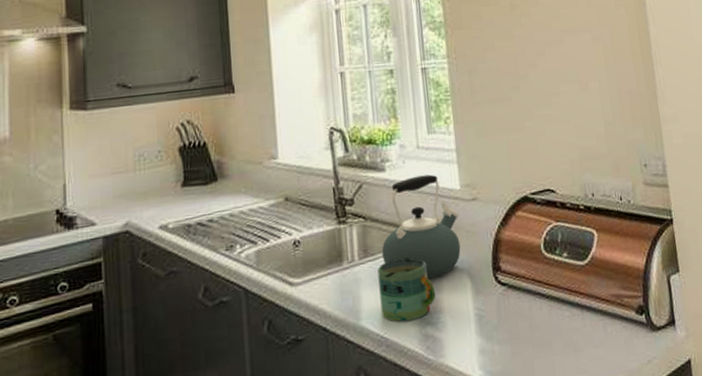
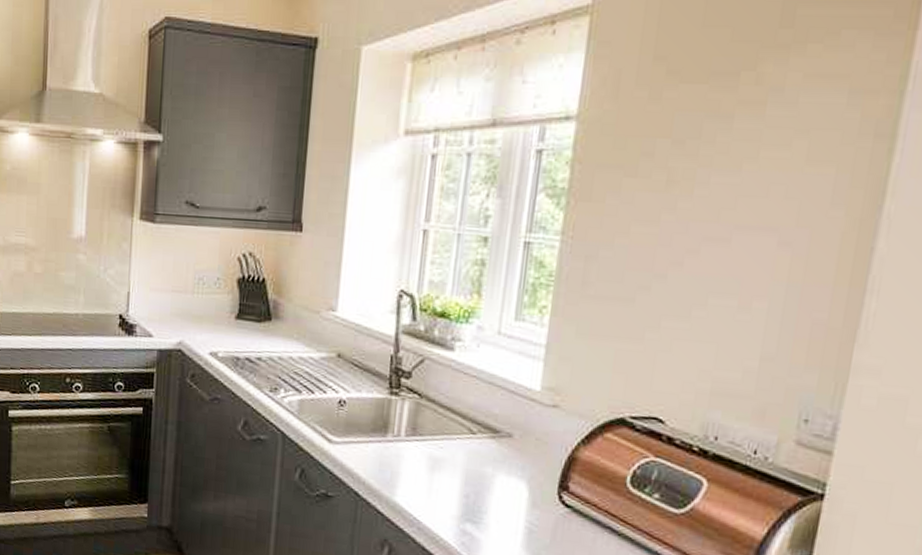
mug: present [377,257,436,322] -> none [419,445,485,513]
kettle: present [381,174,461,279] -> none [431,364,531,478]

